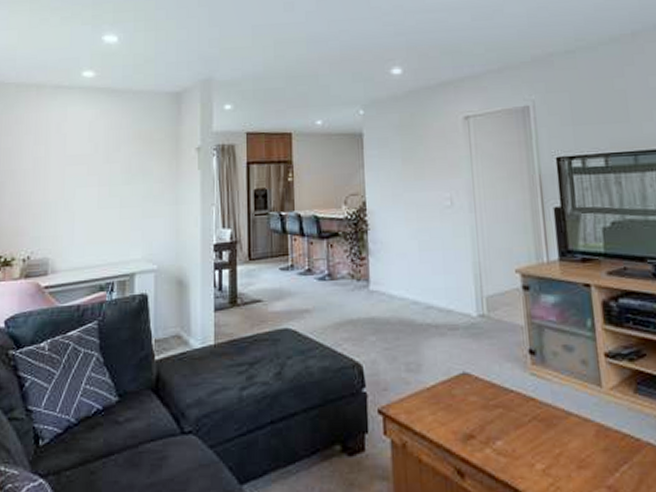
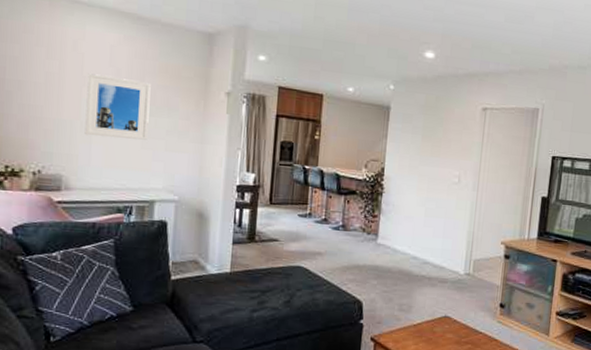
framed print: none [68,151,126,214] -> present [85,73,151,140]

